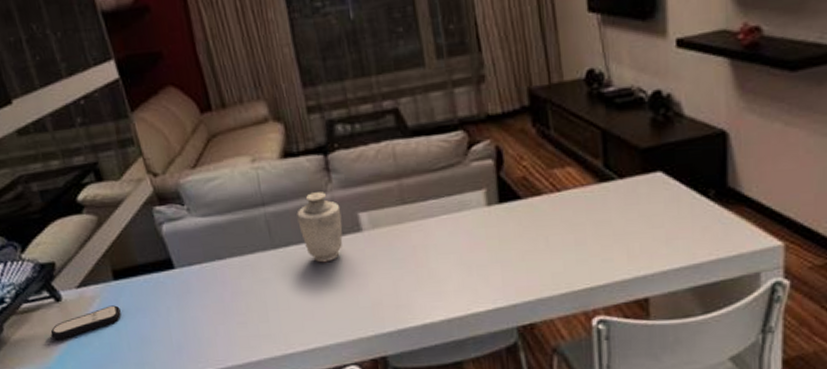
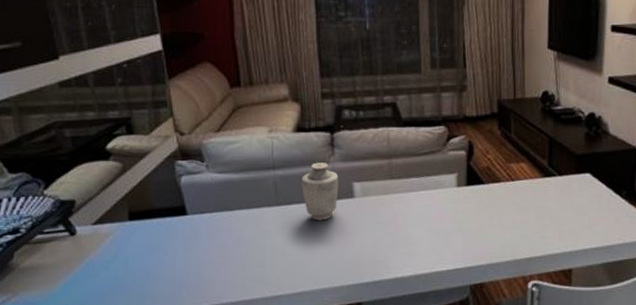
remote control: present [50,305,122,340] -> none [60,242,131,270]

